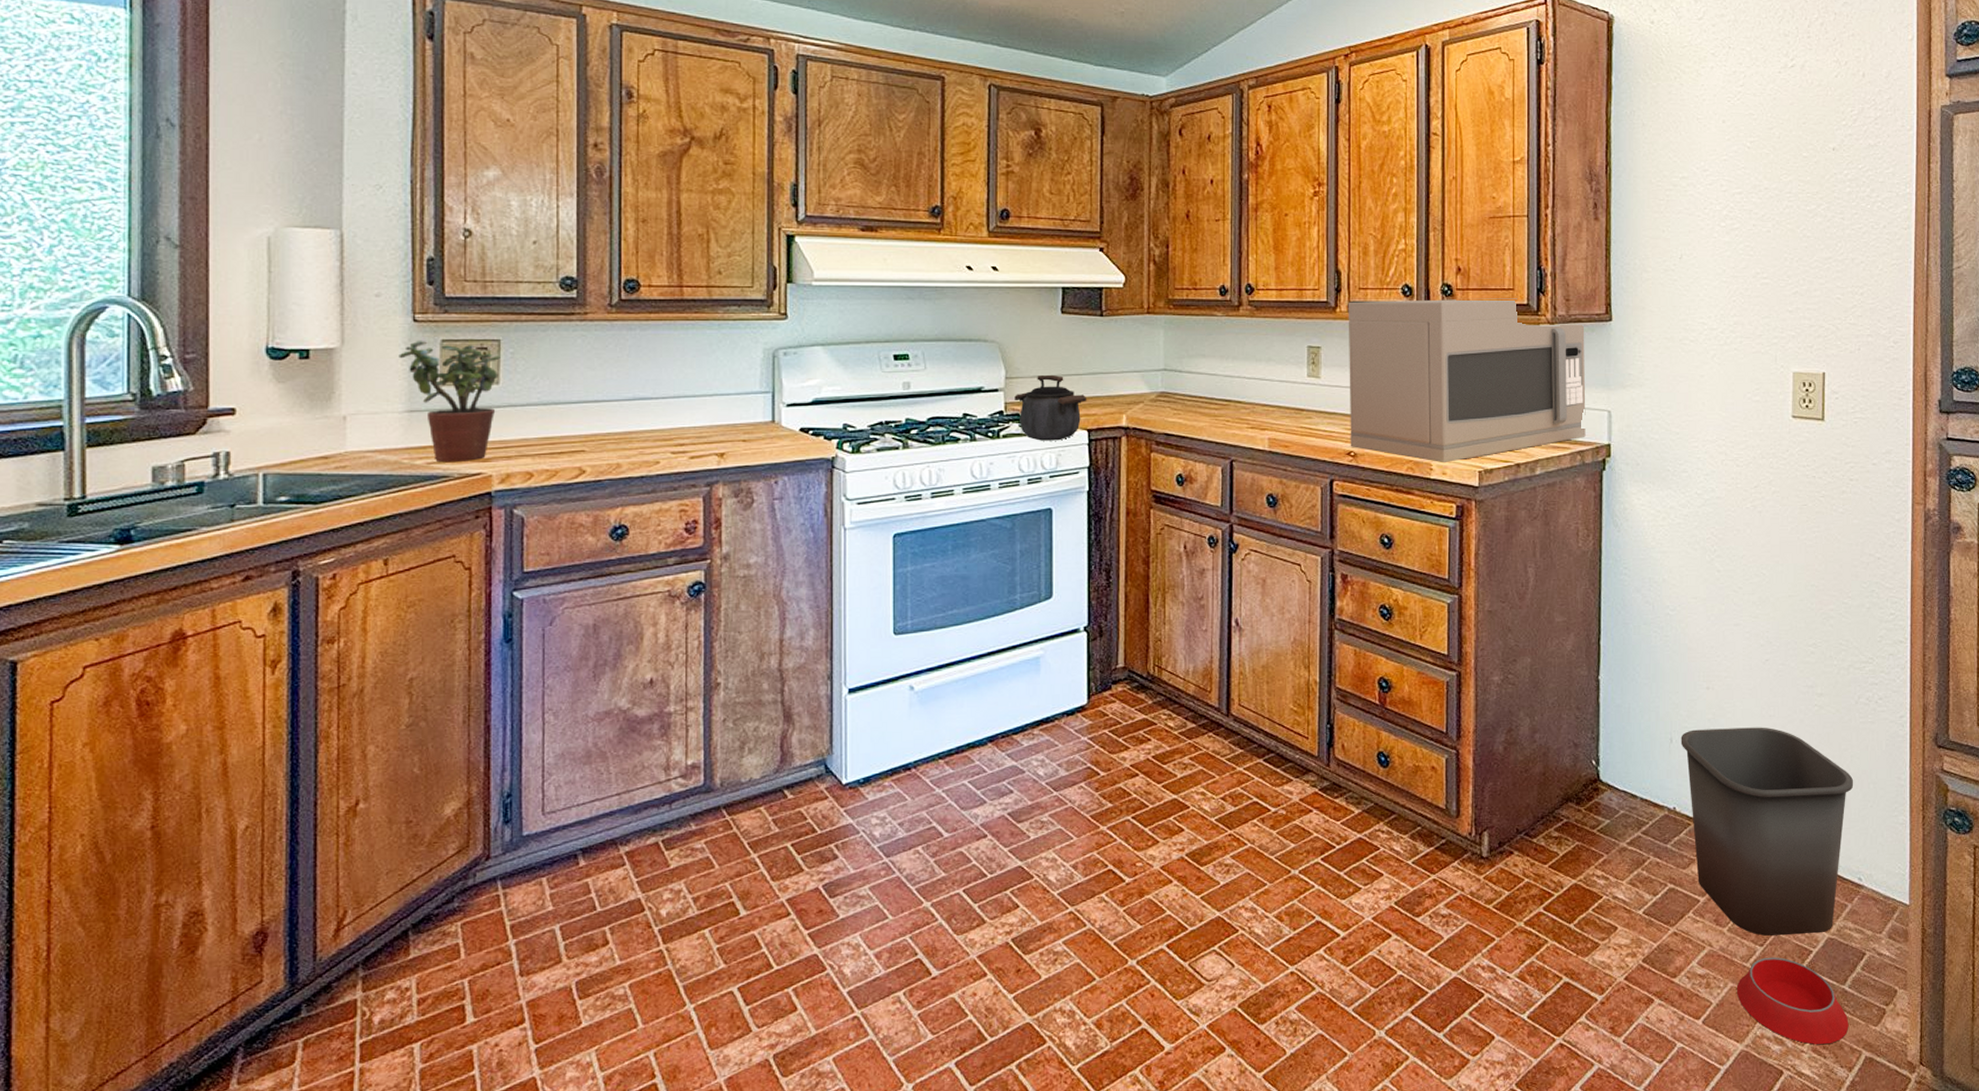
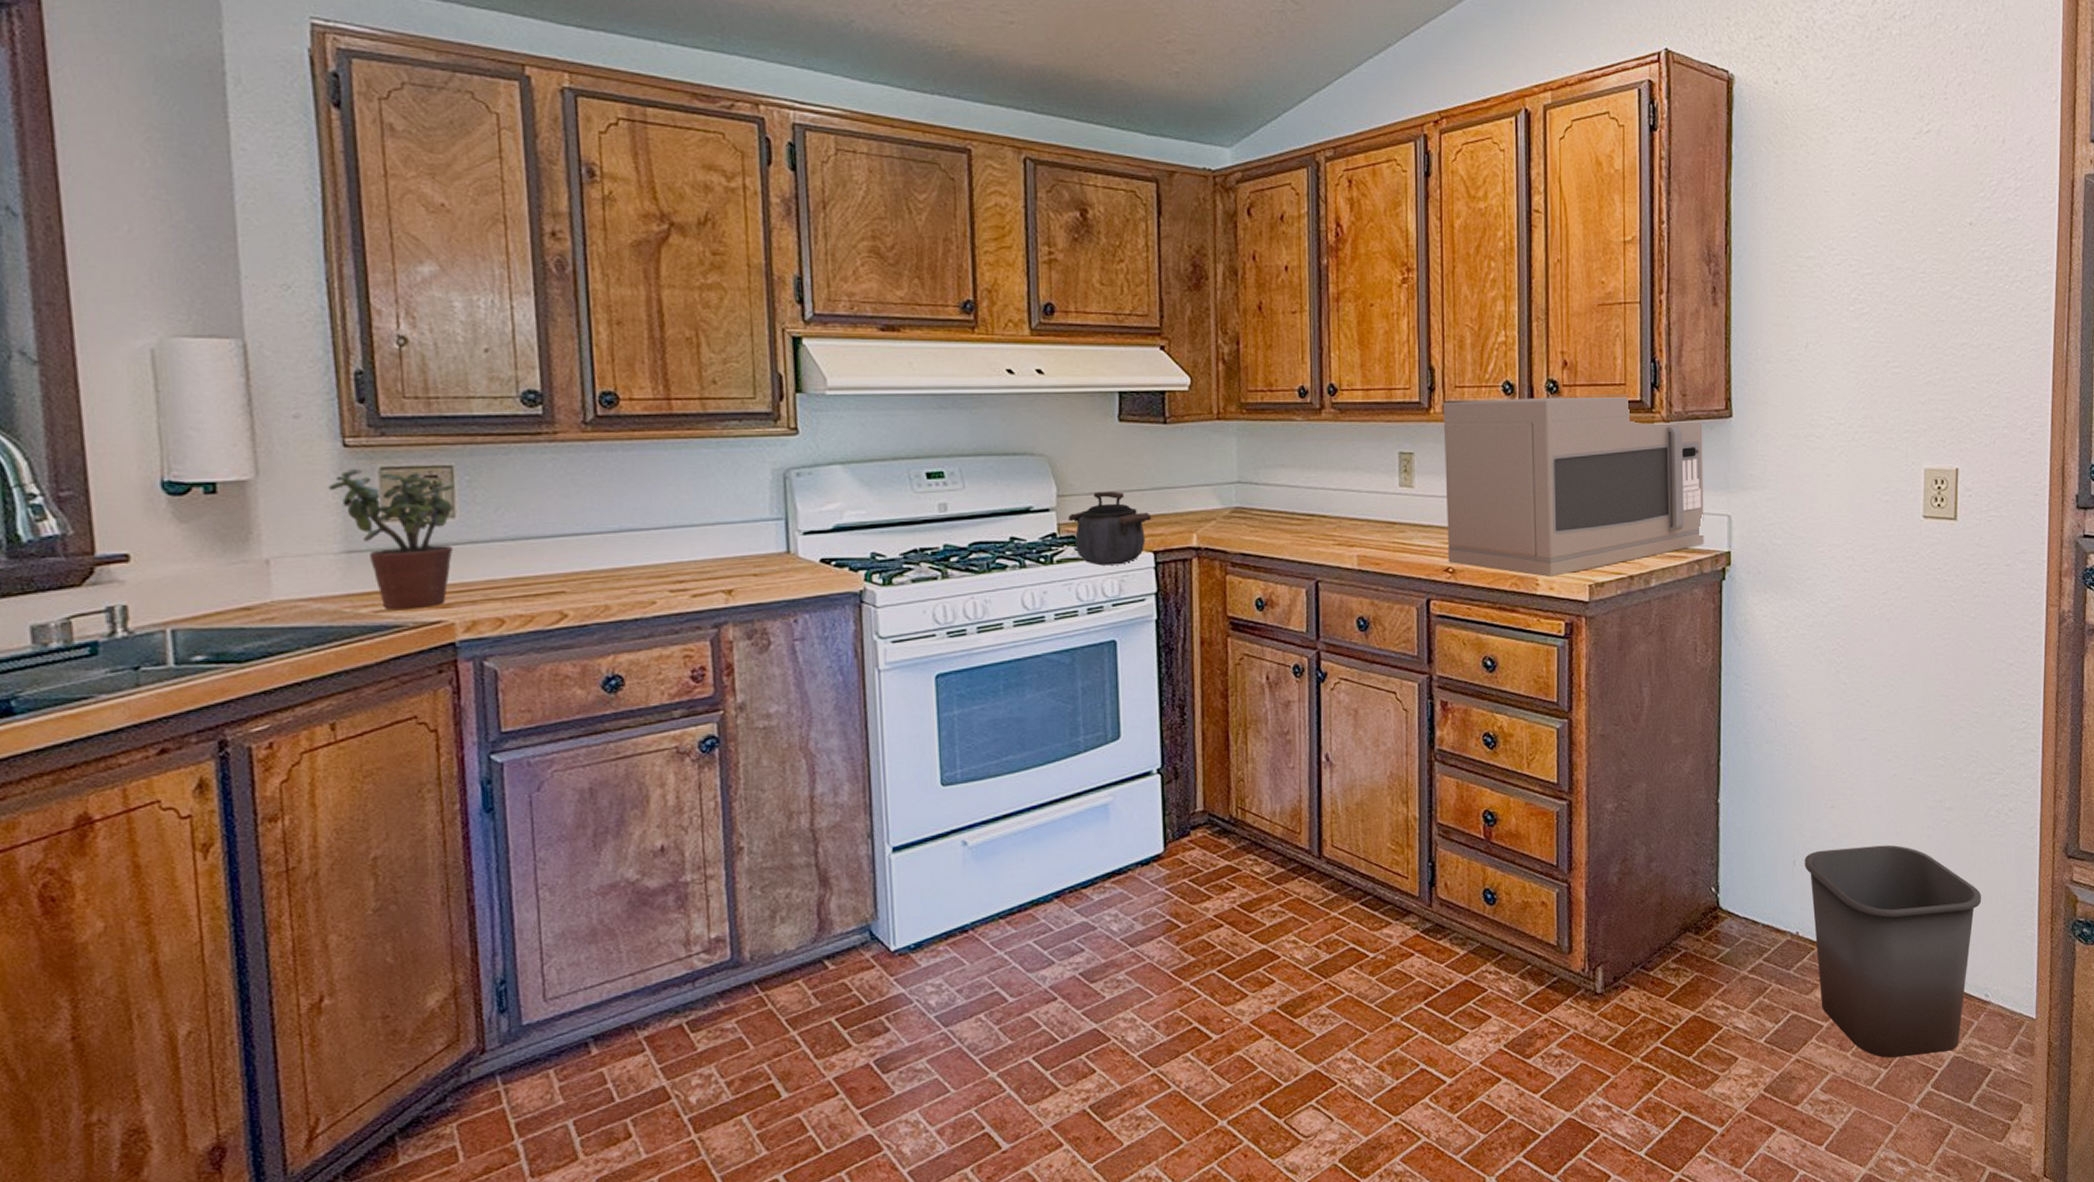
pet bowl: present [1737,957,1849,1045] -> none [1861,1078,1973,1164]

